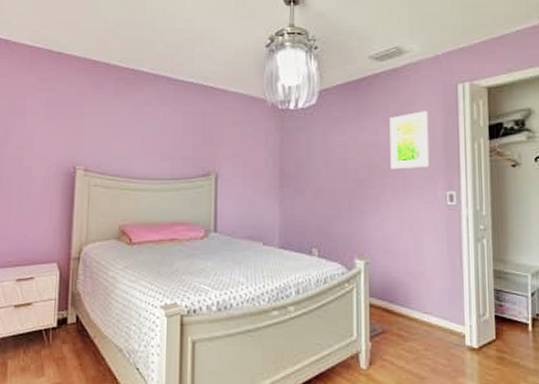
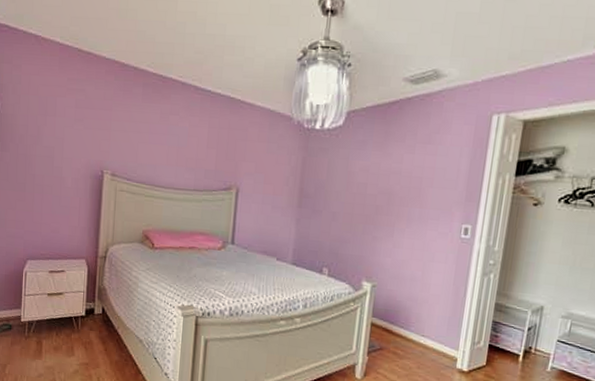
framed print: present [390,111,430,170] -> none [409,141,457,199]

